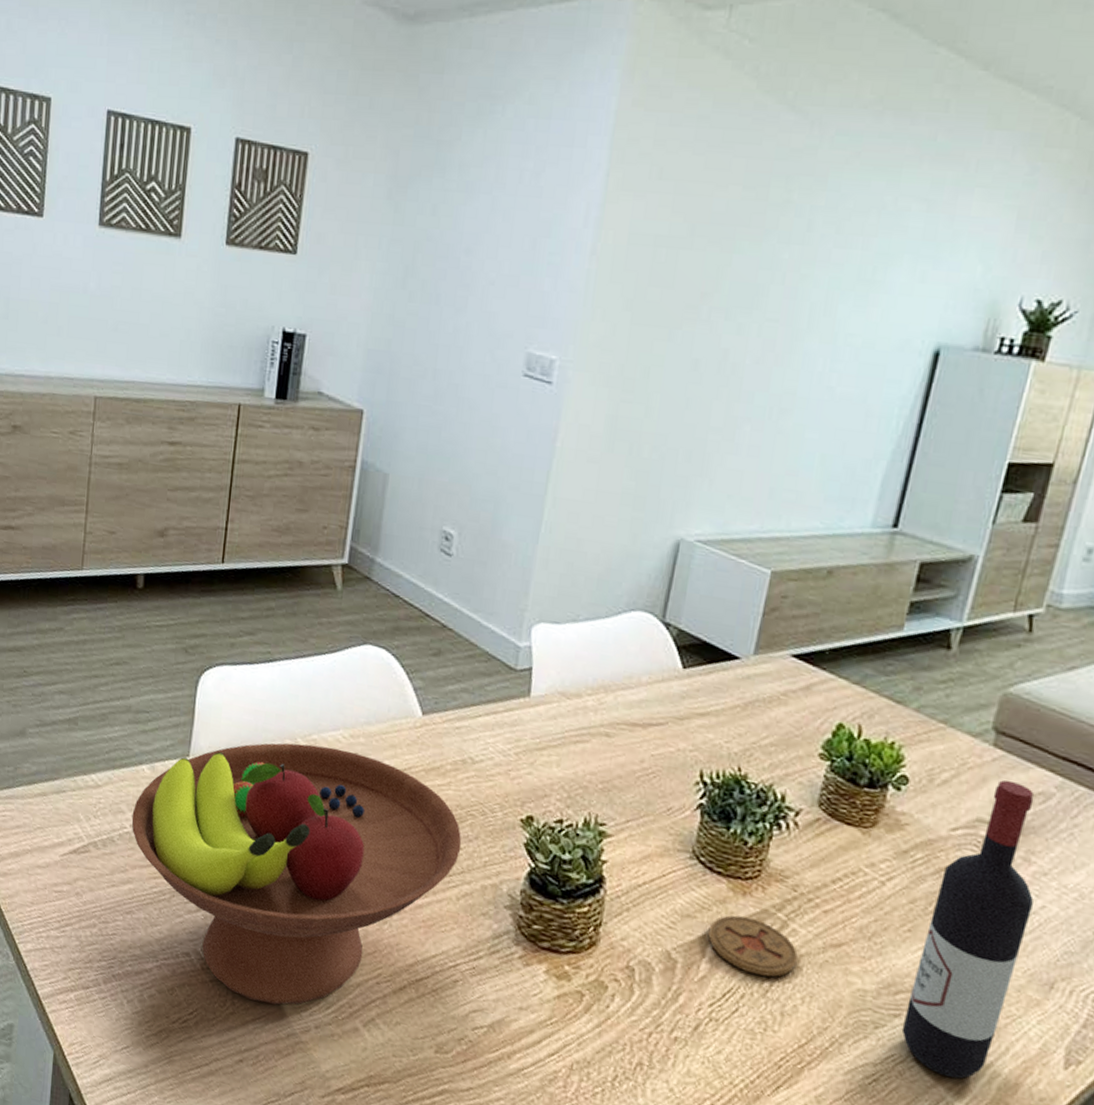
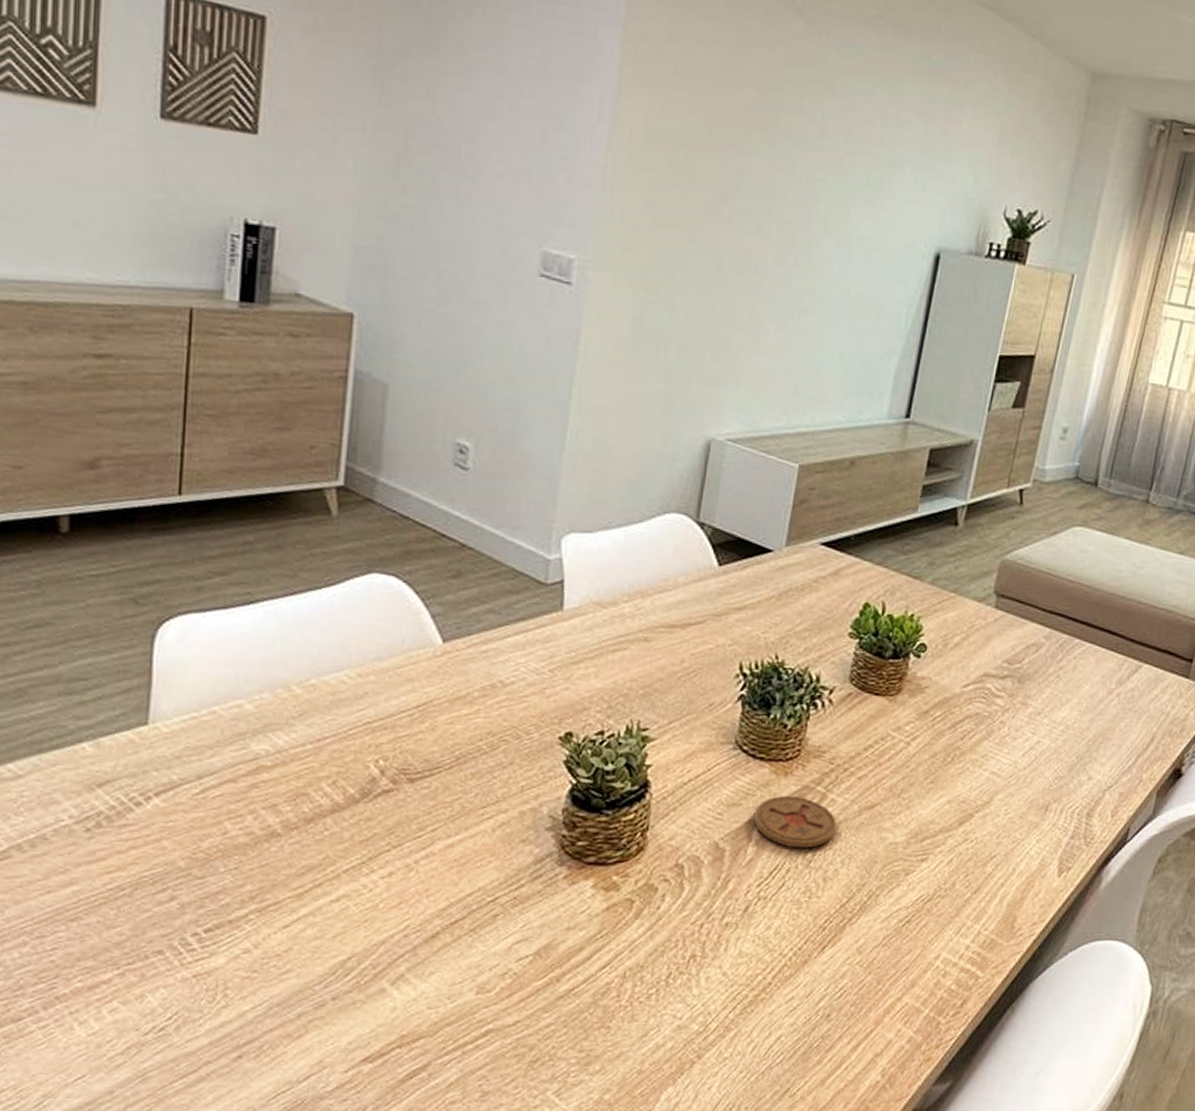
fruit bowl: present [131,743,462,1005] -> none [70,690,495,987]
wine bottle: present [901,780,1034,1079] -> none [928,636,1031,905]

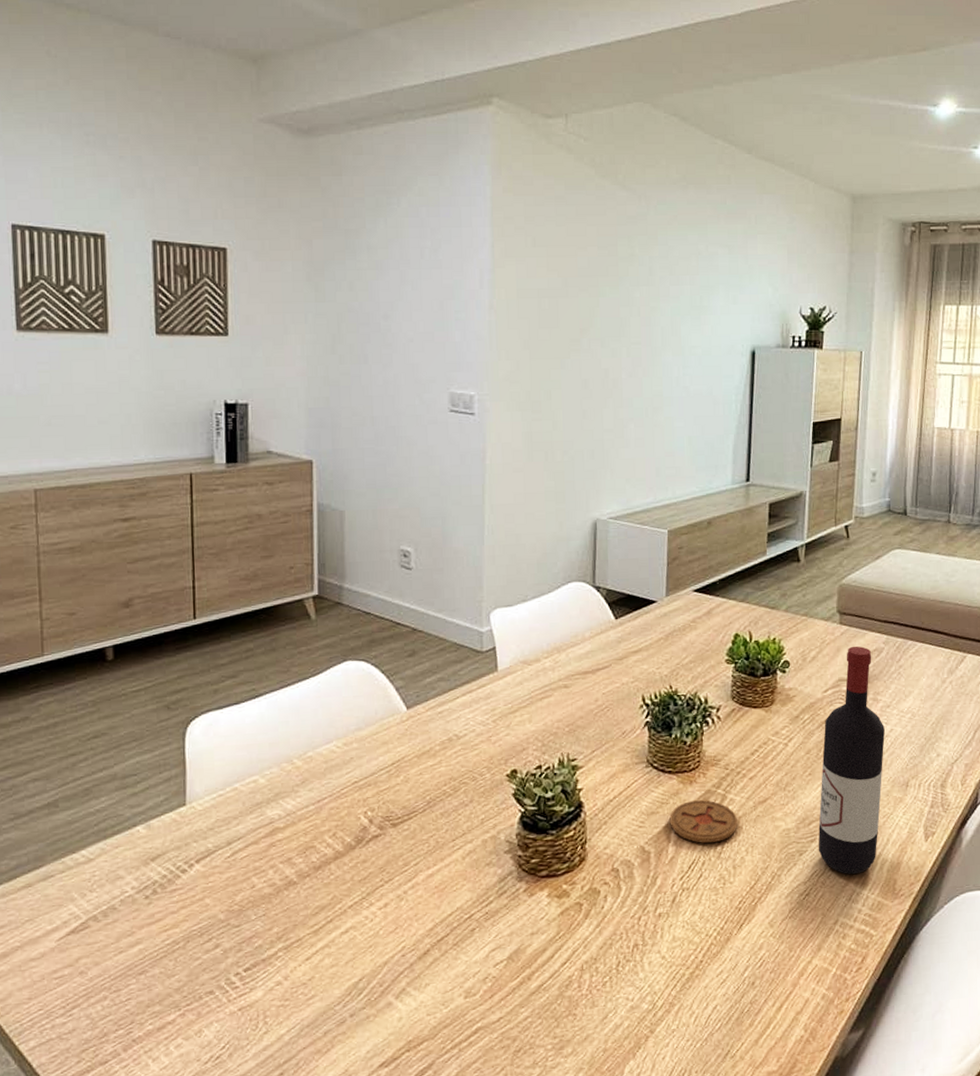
wine bottle: none [928,636,1031,905] -> present [818,646,885,875]

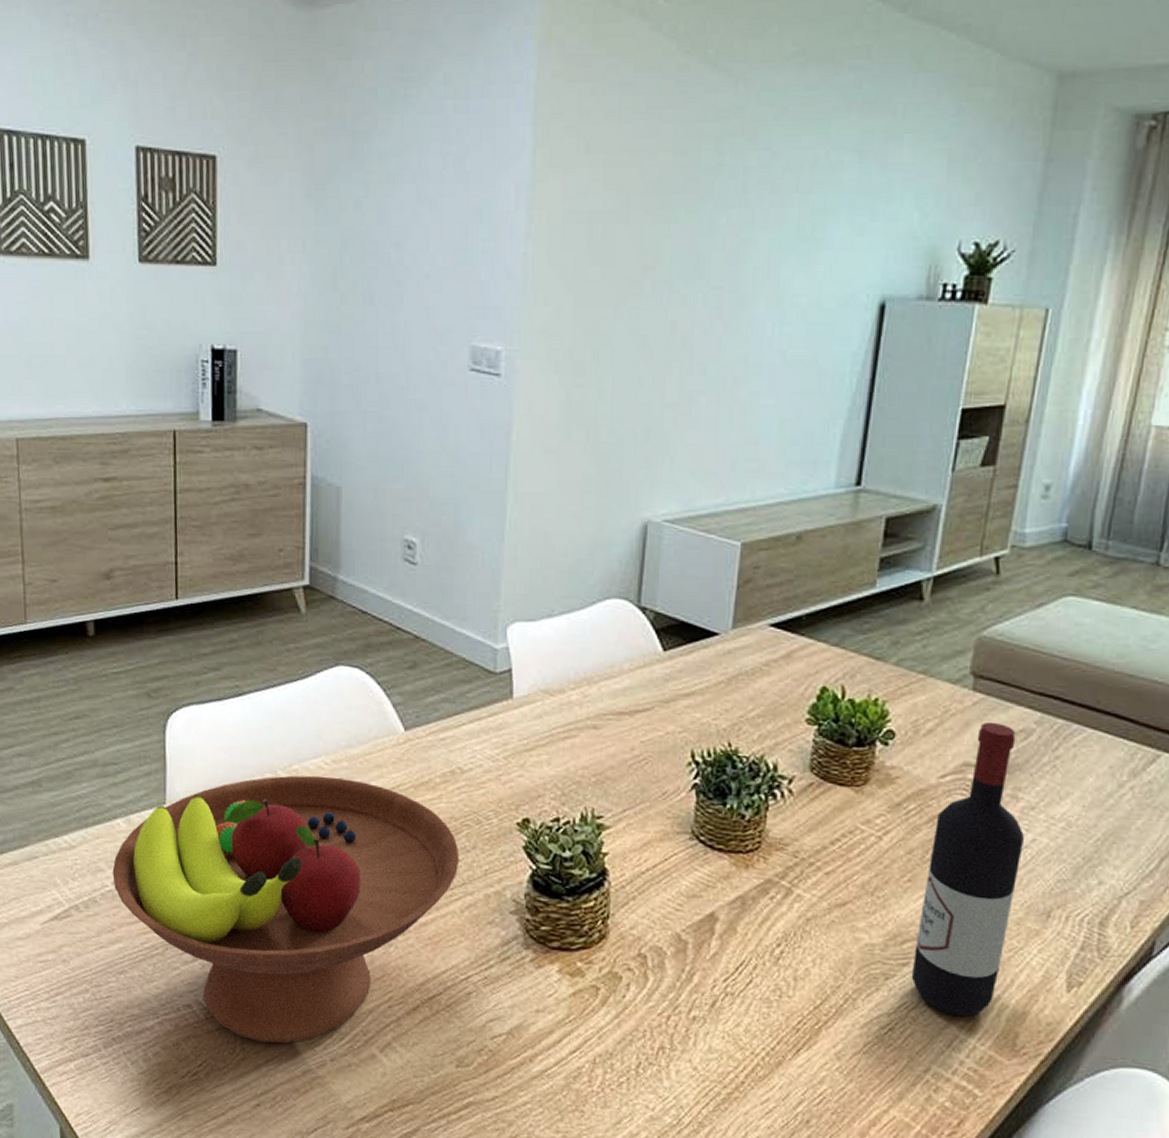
fruit bowl: none [132,758,460,1014] -> present [112,775,460,1044]
coaster: present [669,800,739,843] -> none [715,889,806,945]

